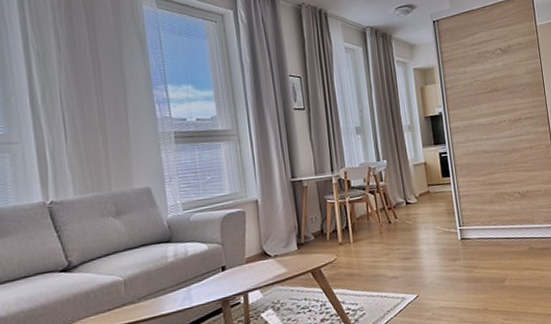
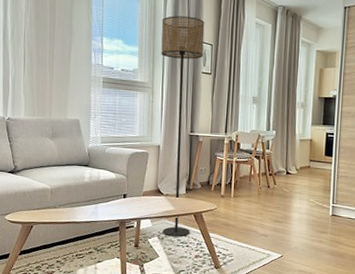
floor lamp: none [237,49,311,305] -> present [161,16,205,237]

